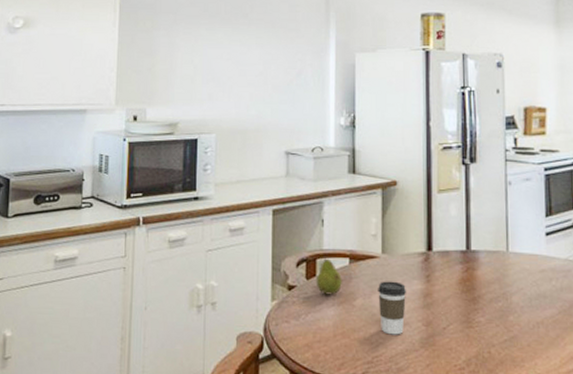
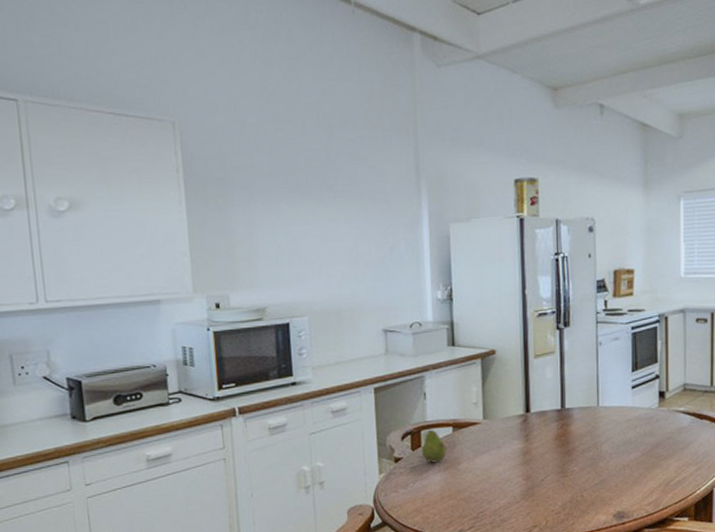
coffee cup: present [378,281,407,335] -> none [481,443,508,492]

